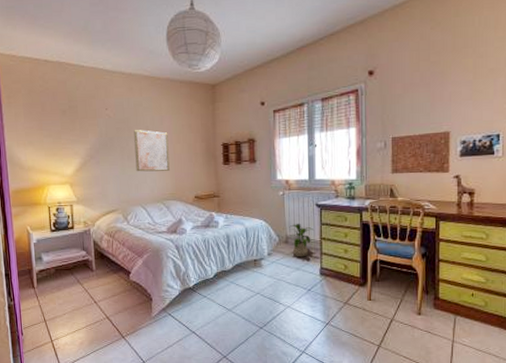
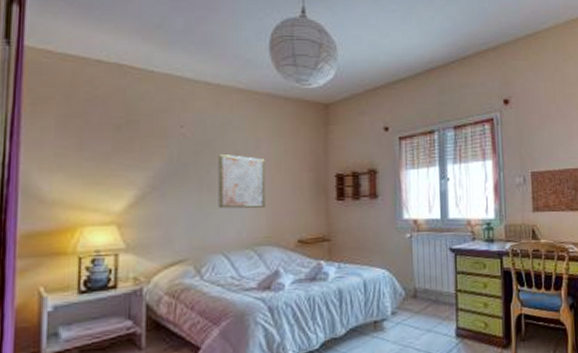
house plant: present [289,223,313,257] -> none [418,272,447,316]

